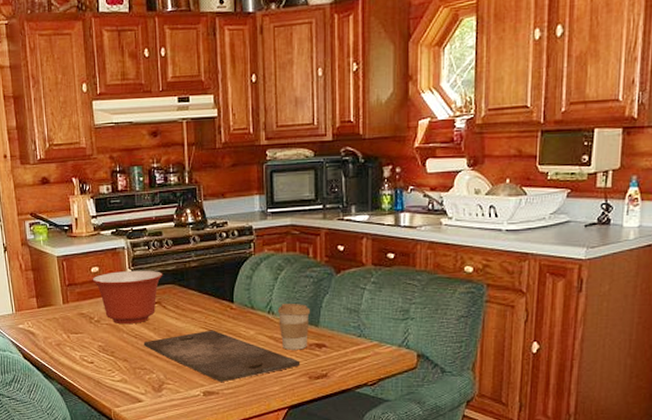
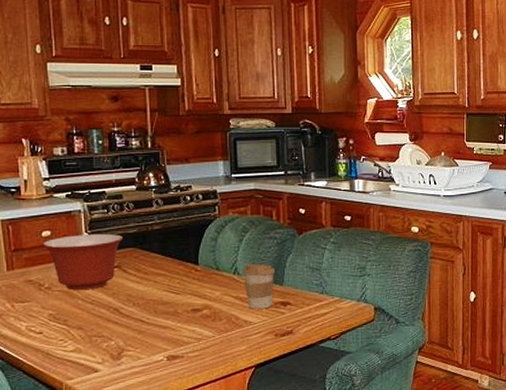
cutting board: present [143,330,301,382] -> none [100,292,267,345]

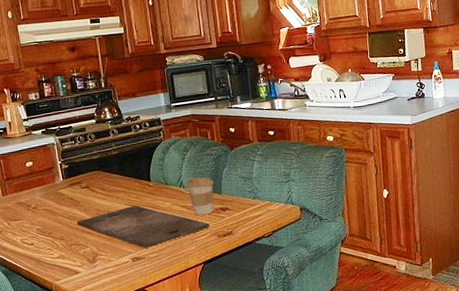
mixing bowl: present [43,233,124,291] -> none [27,160,89,209]
cutting board: none [100,292,267,345] -> present [76,205,210,248]

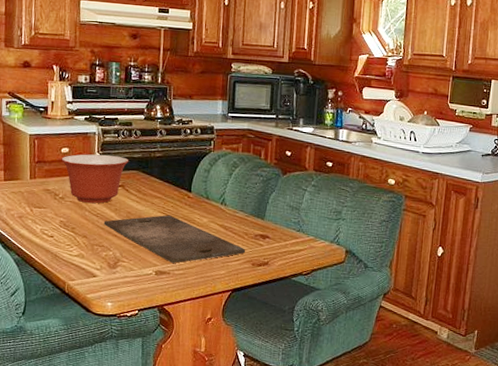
mixing bowl: none [27,160,89,209] -> present [61,154,129,203]
coffee cup: present [187,177,214,215] -> none [229,197,258,239]

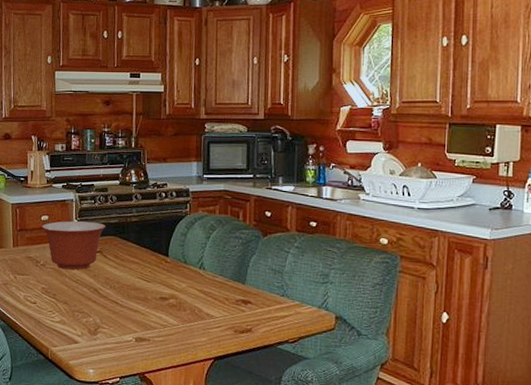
cutting board: present [103,214,246,263] -> none [83,280,227,330]

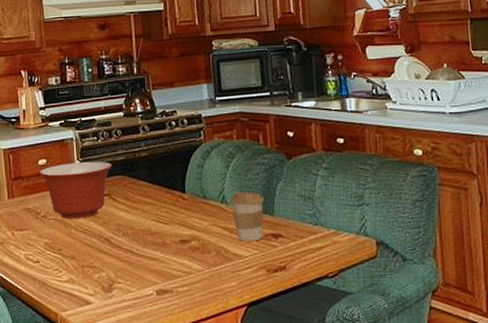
coffee cup: none [208,261,238,305] -> present [230,192,264,241]

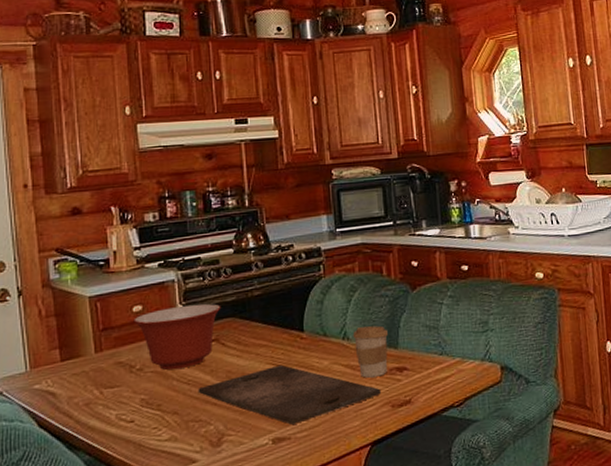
cutting board: none [92,222,258,279] -> present [198,364,382,425]

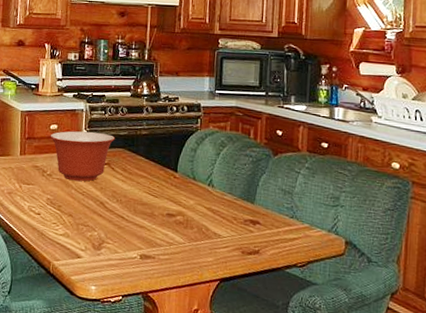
cutting board: present [198,364,382,425] -> none [89,195,235,247]
coffee cup: present [352,325,388,378] -> none [217,178,247,224]

